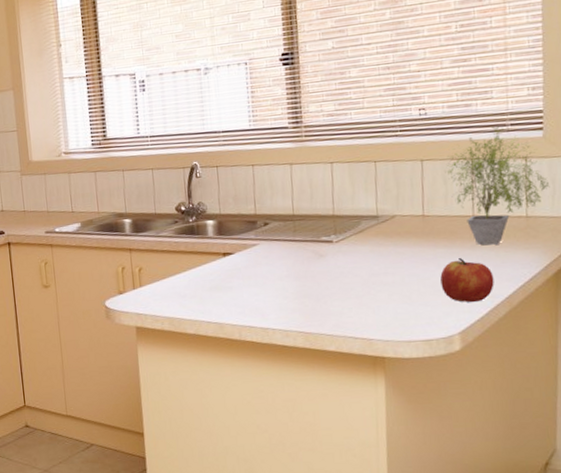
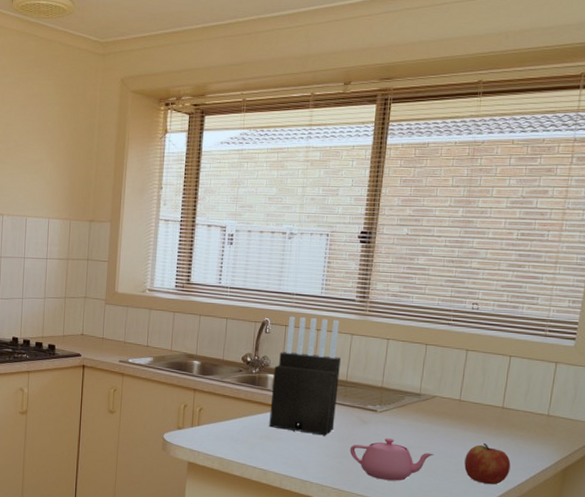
knife block: none [212,151,289,279] -> present [269,316,341,436]
teapot: none [309,269,405,315] -> present [349,438,434,481]
potted plant: present [445,126,550,245] -> none [485,330,573,436]

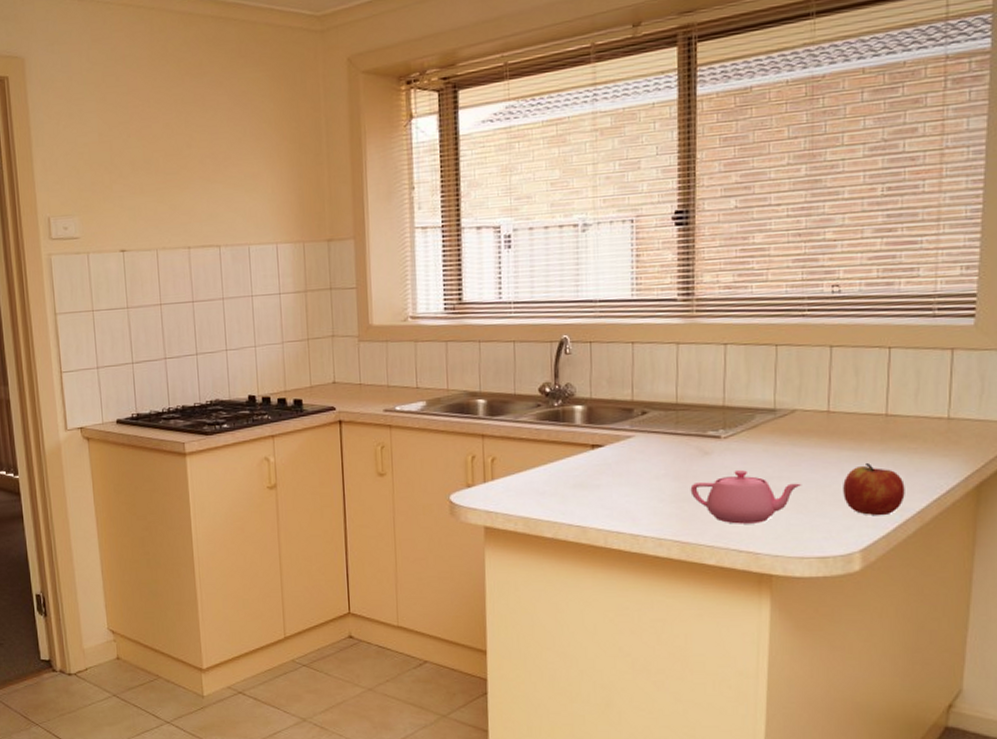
knife block: present [269,316,341,436] -> none [581,327,667,476]

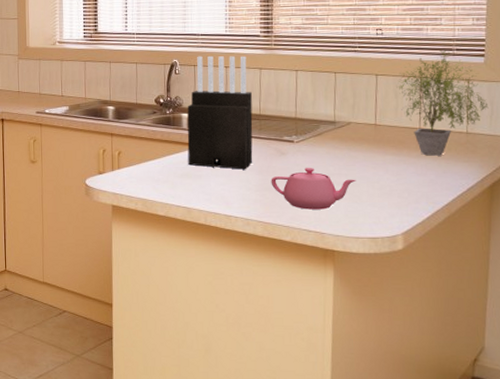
knife block: none [581,327,667,476] -> present [187,55,253,170]
apple: present [843,463,905,516] -> none [388,166,436,207]
potted plant: none [857,310,978,450] -> present [396,50,489,156]

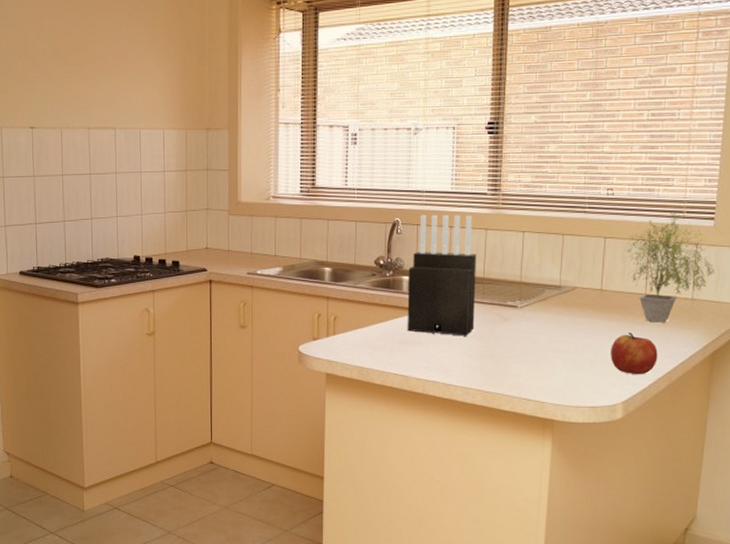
teapot: present [271,168,357,210] -> none [492,334,579,378]
apple: none [388,166,436,207] -> present [611,333,658,375]

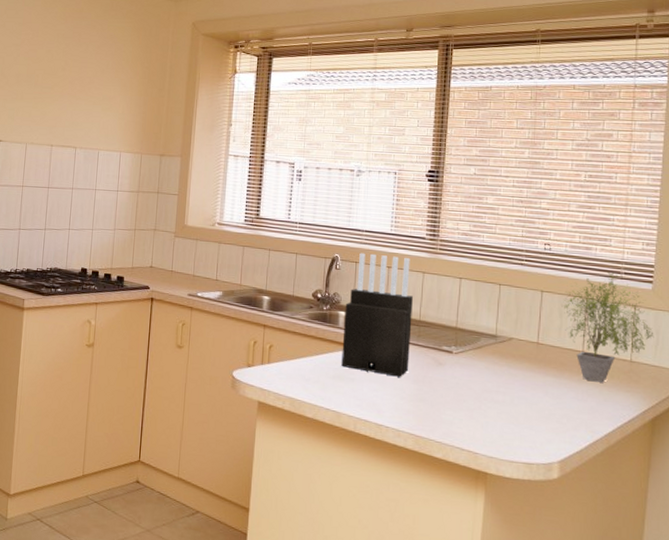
apple: present [611,333,658,375] -> none [547,389,595,435]

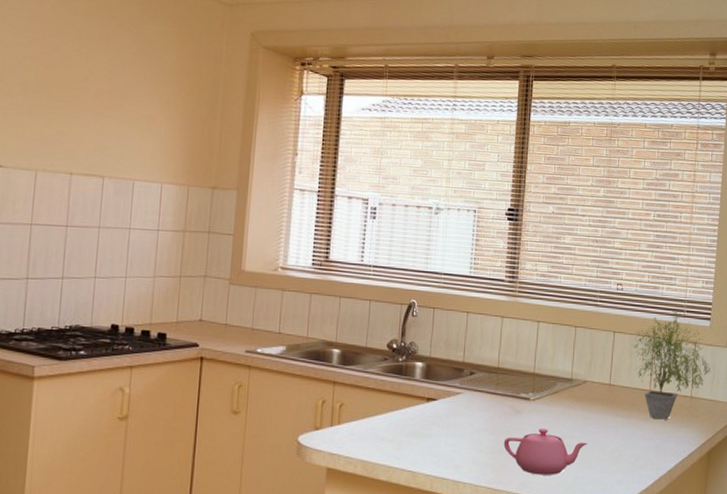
knife block: present [341,252,413,377] -> none [418,297,491,429]
teapot: none [426,381,515,428] -> present [503,429,588,475]

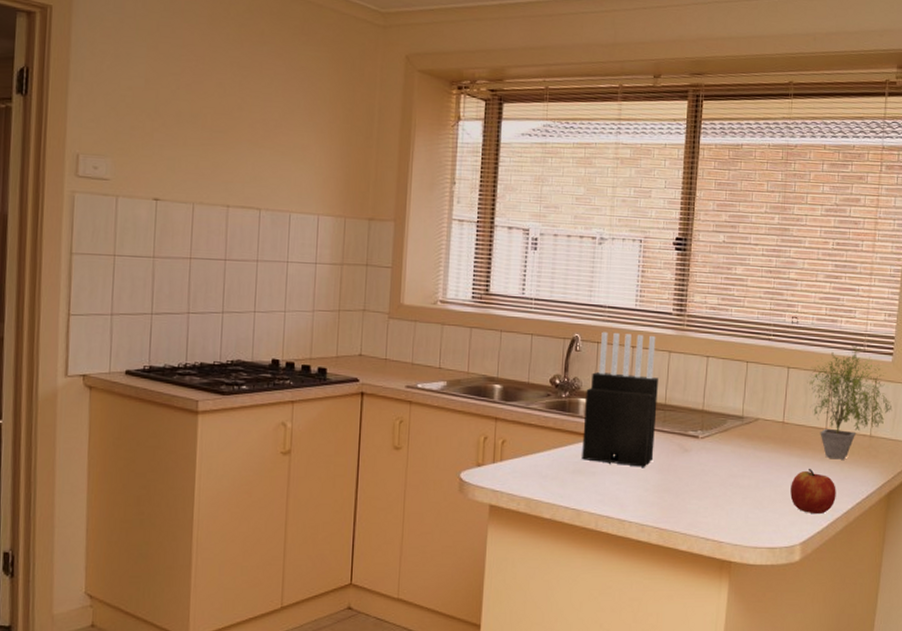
knife block: none [418,297,491,429] -> present [582,331,658,467]
teapot: present [503,429,588,475] -> none [671,468,760,515]
apple: none [617,429,660,473] -> present [790,469,836,515]

